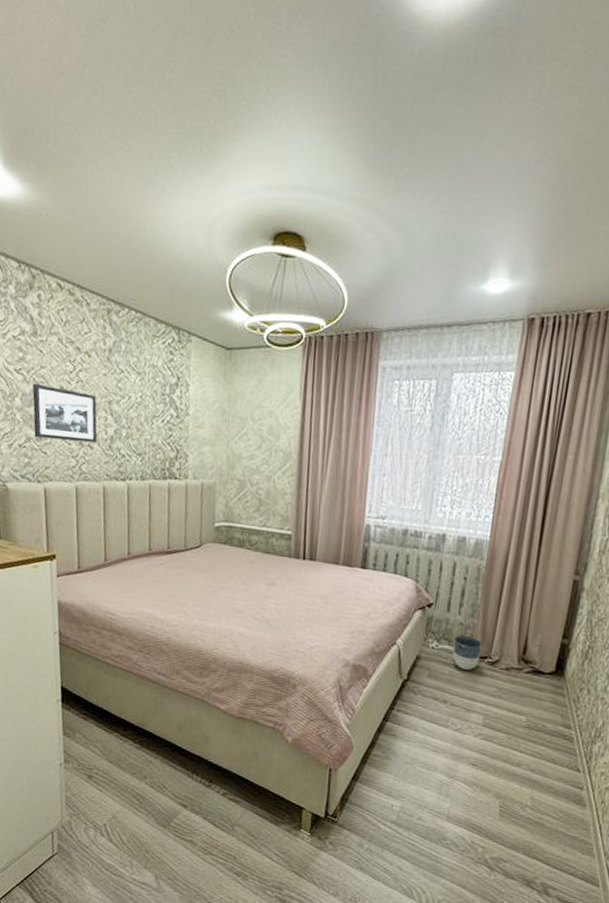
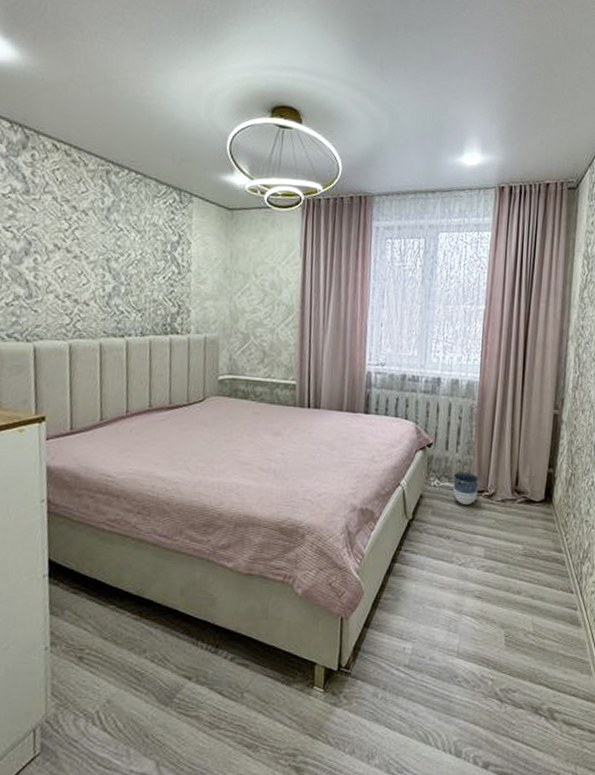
picture frame: present [32,383,98,443] -> none [22,240,94,300]

